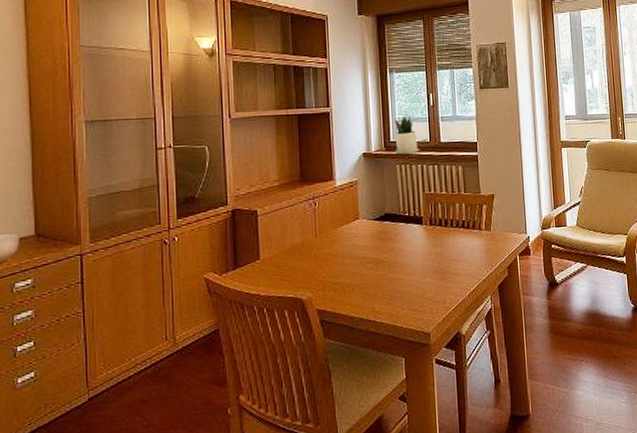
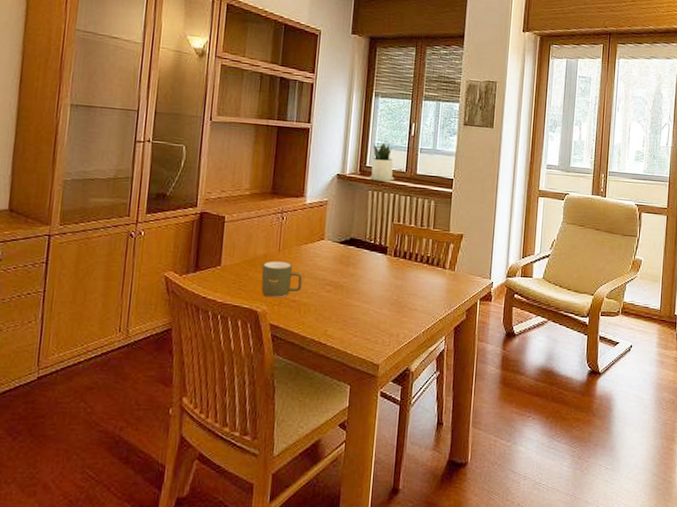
mug: none [301,246,344,284] -> present [261,261,303,298]

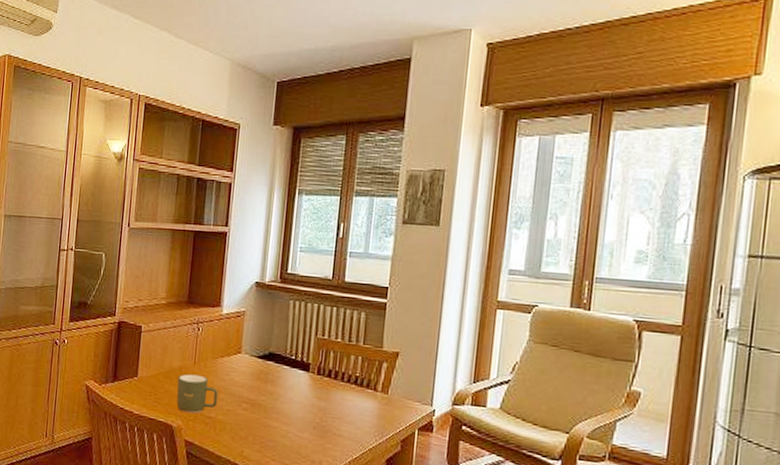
planter: present [369,143,395,182] -> none [290,247,319,291]

